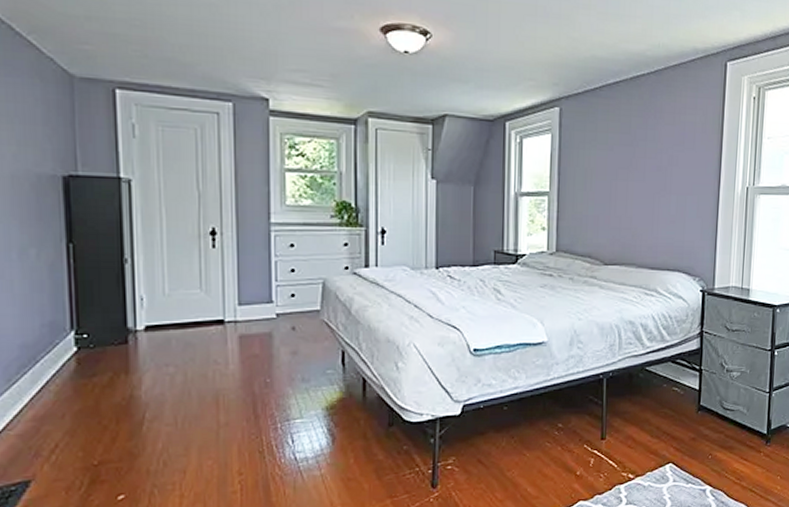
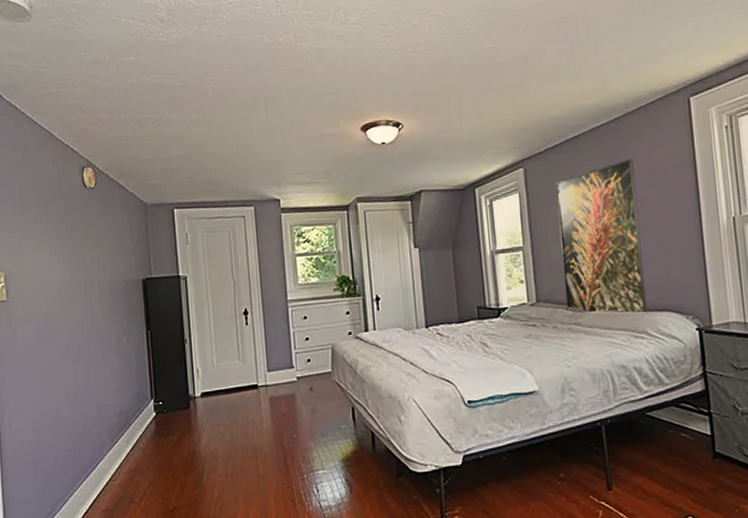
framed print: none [585,115,667,273] -> present [556,159,648,315]

